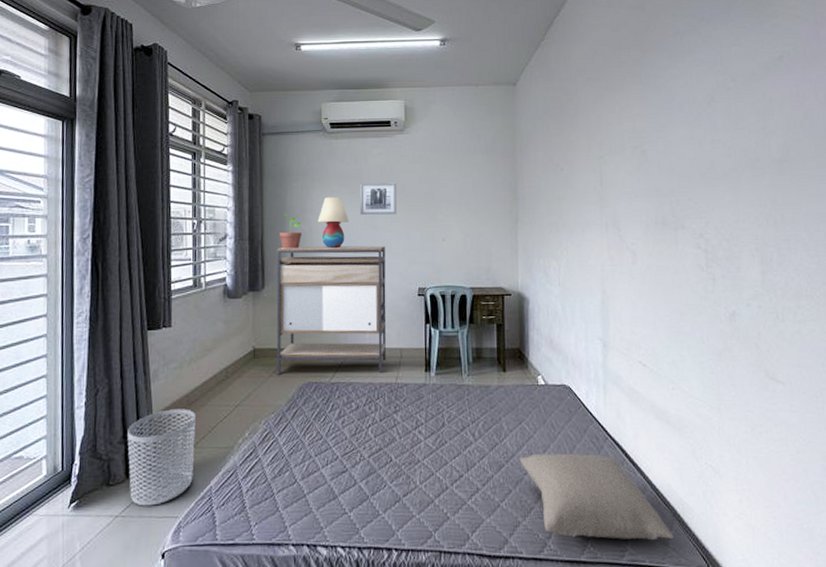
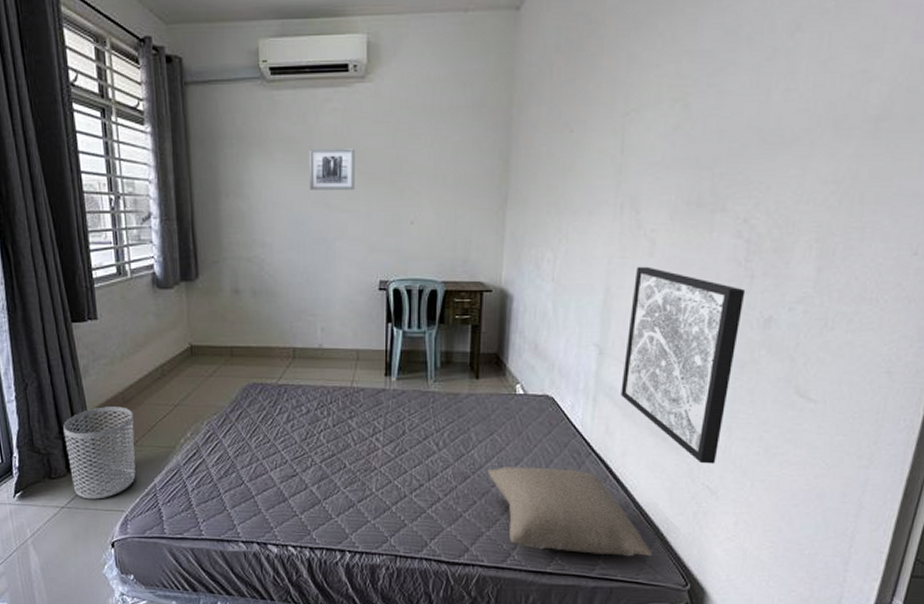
shelving unit: present [276,245,386,375] -> none [210,228,341,377]
potted plant: present [279,213,303,249] -> none [212,187,240,232]
table lamp: present [317,197,349,249] -> none [258,167,295,232]
wall art: none [624,272,714,444] -> present [620,266,746,464]

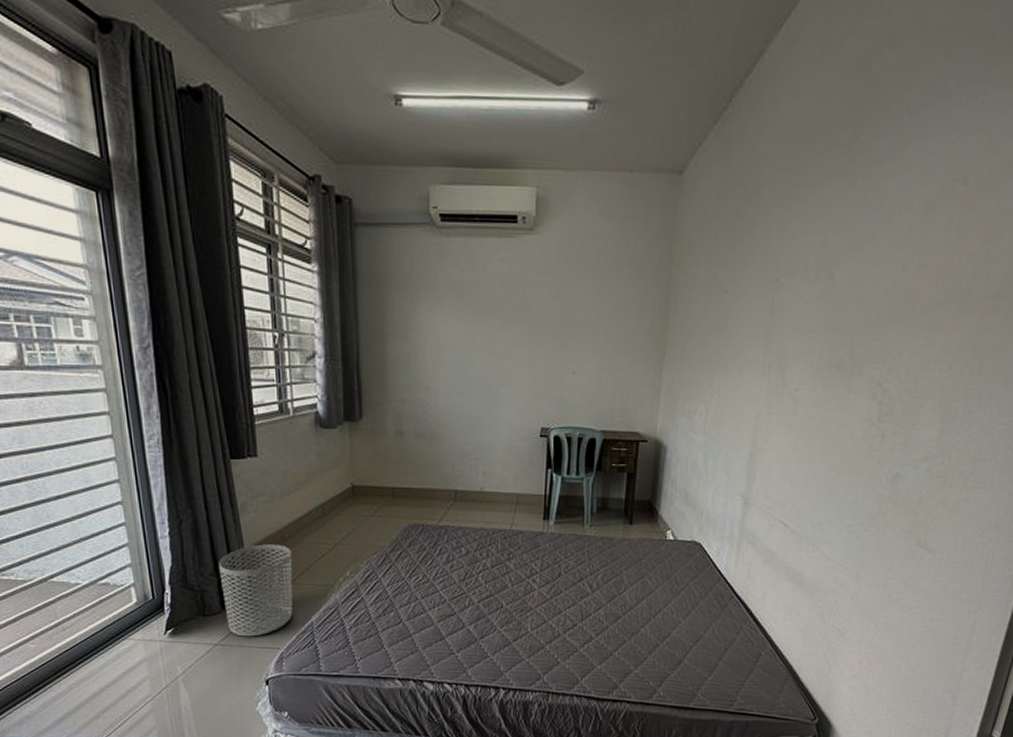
wall art: present [308,148,355,191] -> none [475,297,521,340]
pillow: present [487,467,653,557] -> none [637,609,786,693]
wall art: present [620,266,746,464] -> none [762,423,877,607]

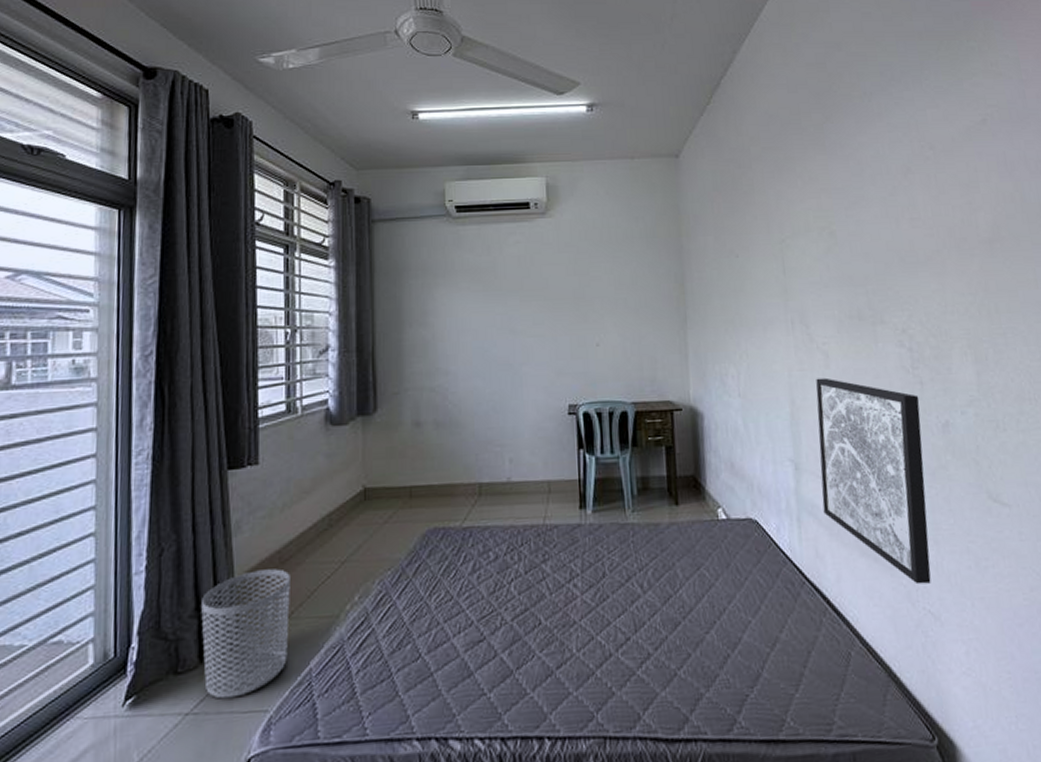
wall art: none [762,423,877,607] -> present [816,377,931,585]

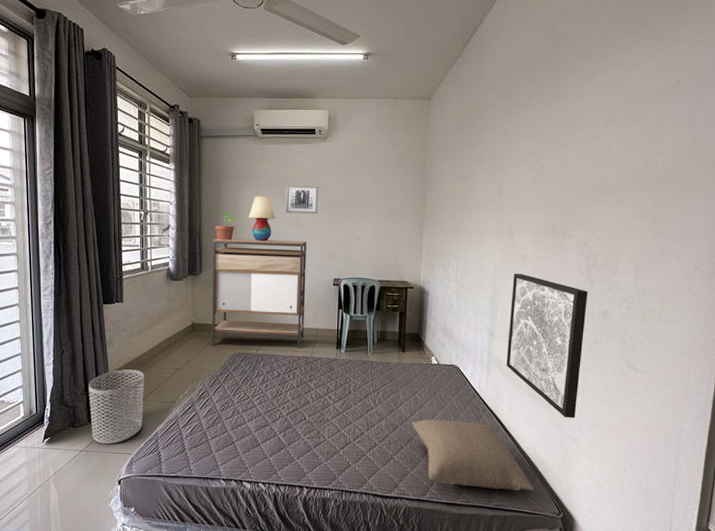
shelving unit: none [391,354,531,520] -> present [211,238,306,349]
potted plant: none [394,317,424,362] -> present [214,209,235,240]
table lamp: none [442,296,481,360] -> present [248,196,275,242]
wall art: none [493,276,540,317] -> present [285,185,318,215]
pillow: none [699,603,891,710] -> present [411,420,535,491]

